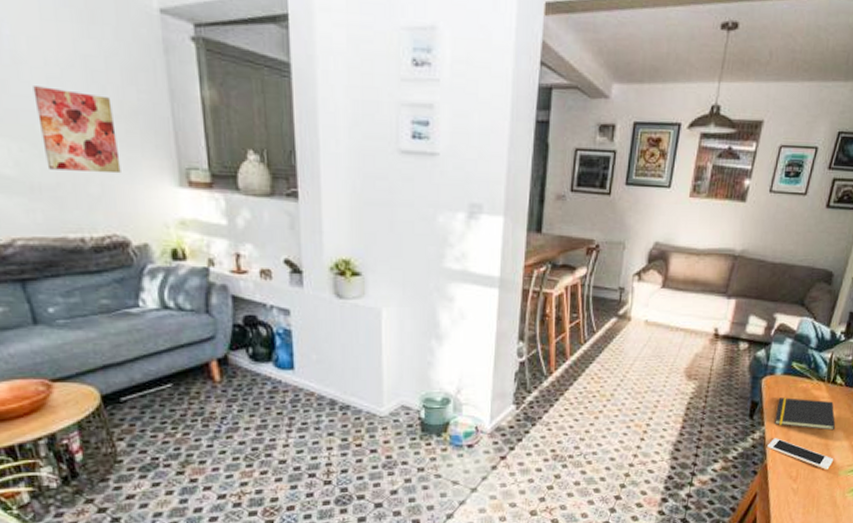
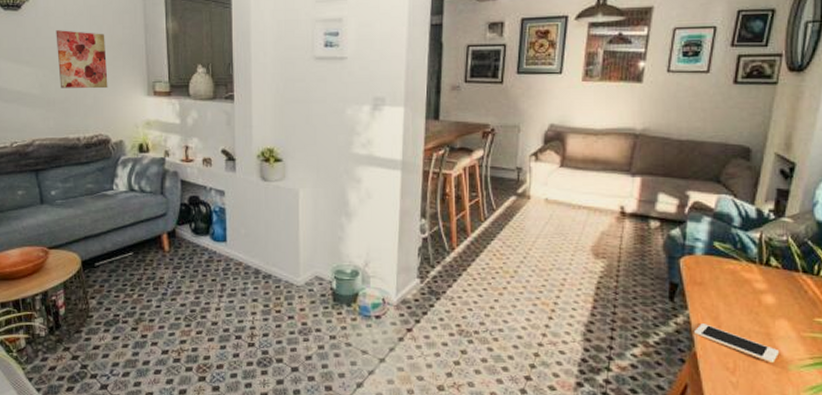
notepad: present [775,398,836,431] -> none [700,280,777,318]

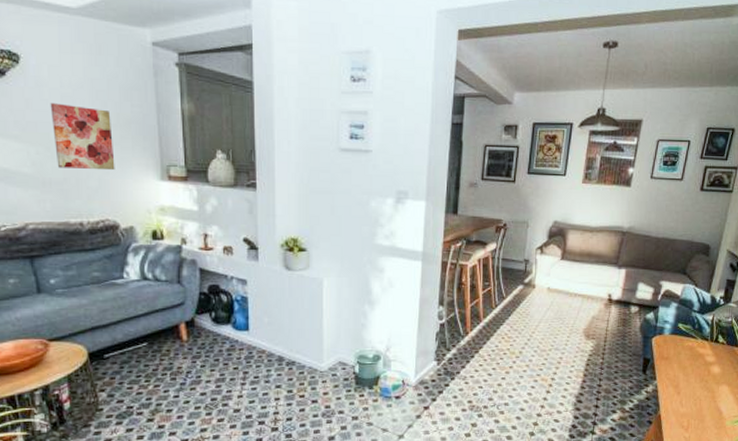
cell phone: present [694,323,779,363] -> none [660,391,720,420]

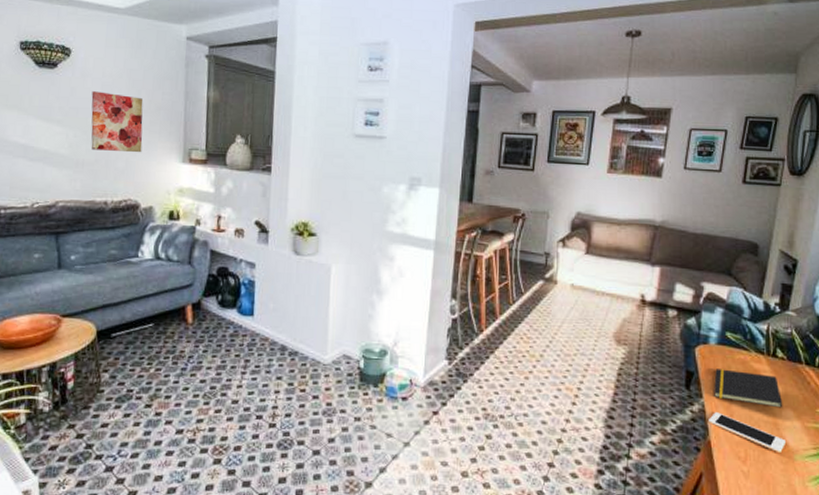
cell phone: none [660,391,720,420] -> present [709,412,785,452]
notepad: none [665,355,721,385] -> present [714,369,783,408]

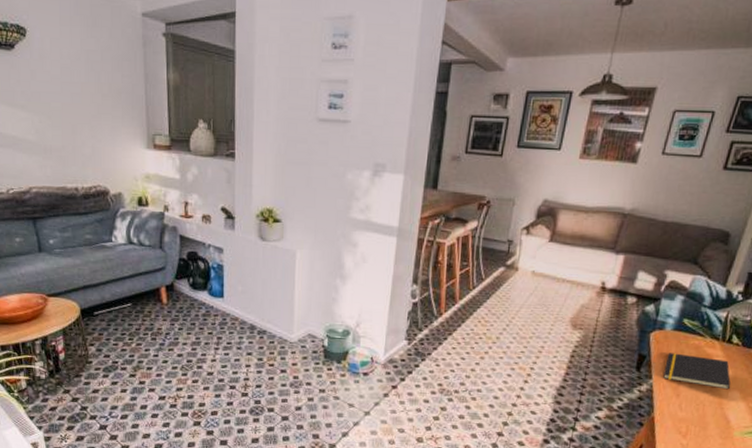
wall art: present [91,91,143,153] -> none [52,74,107,139]
cell phone: present [709,412,785,452] -> none [655,392,728,429]

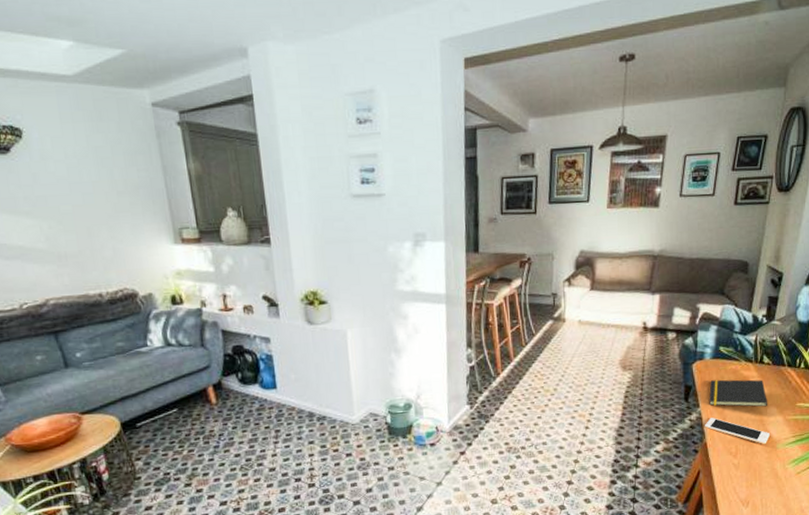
cell phone: none [655,392,728,429] -> present [705,417,770,444]

